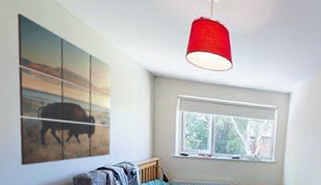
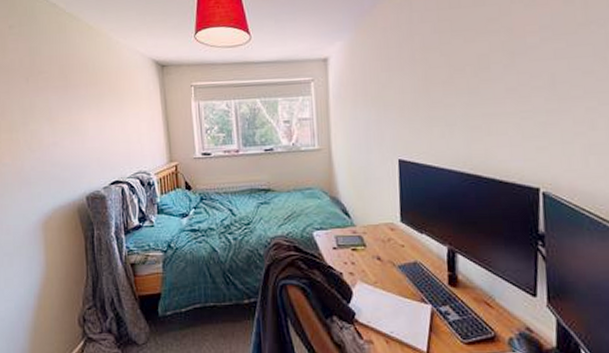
wall art: present [17,13,112,166] -> none [14,22,123,190]

